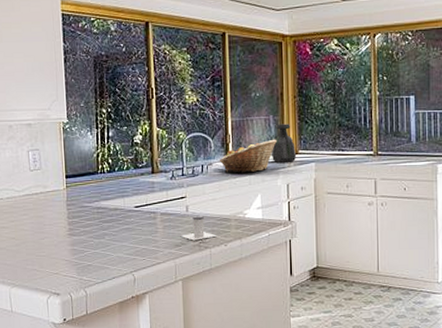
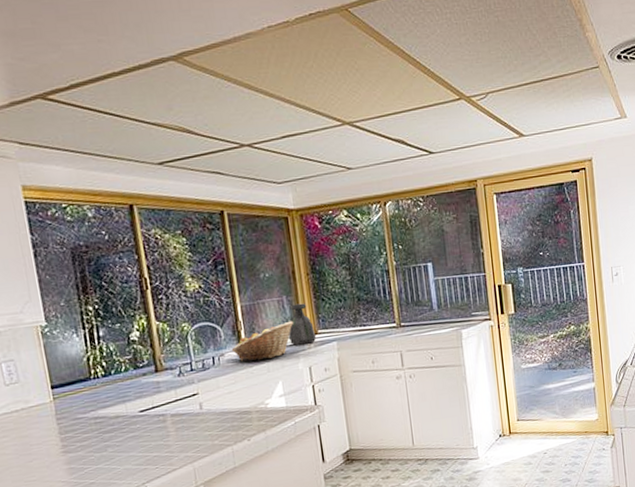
salt shaker: present [181,215,217,241] -> none [197,411,238,440]

